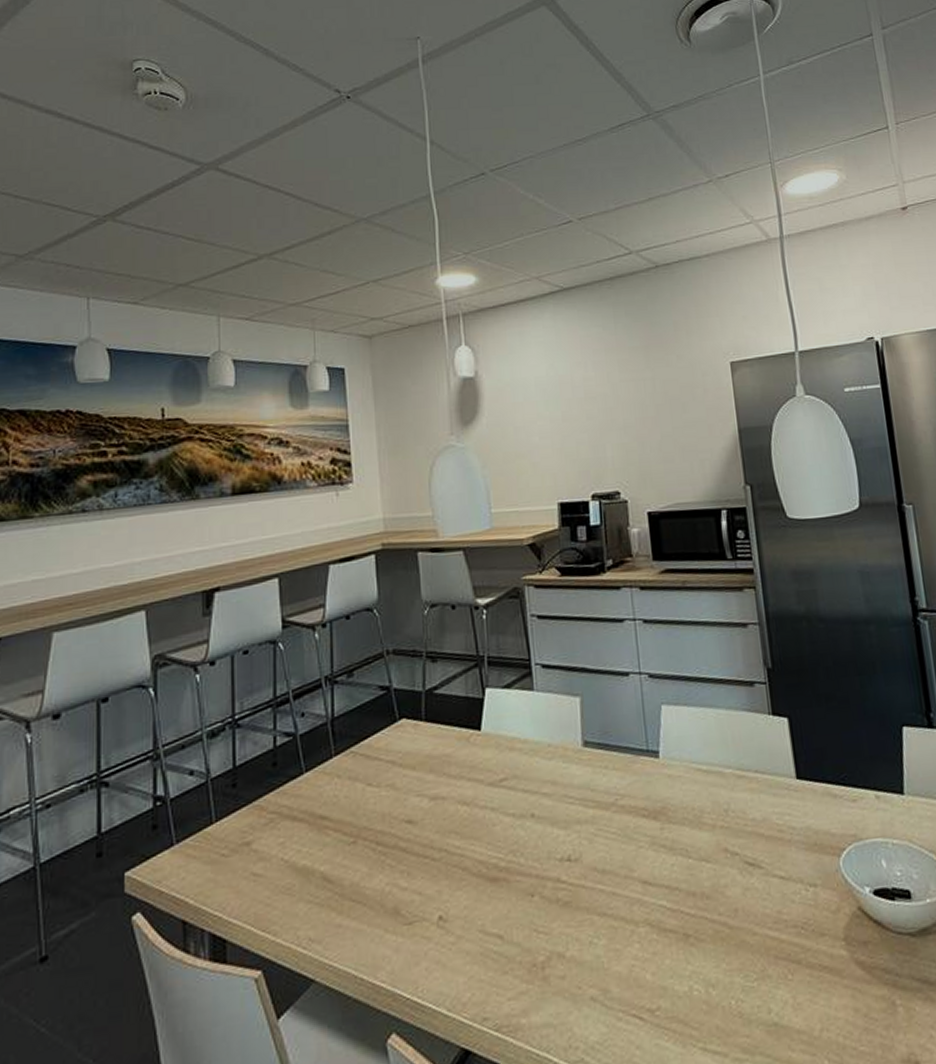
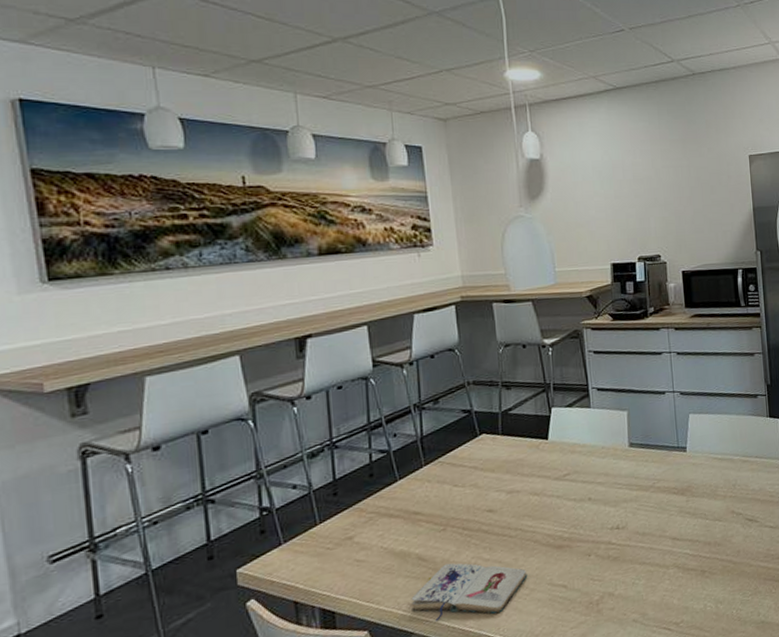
paperback book: none [313,888,454,968] -> present [411,563,528,622]

